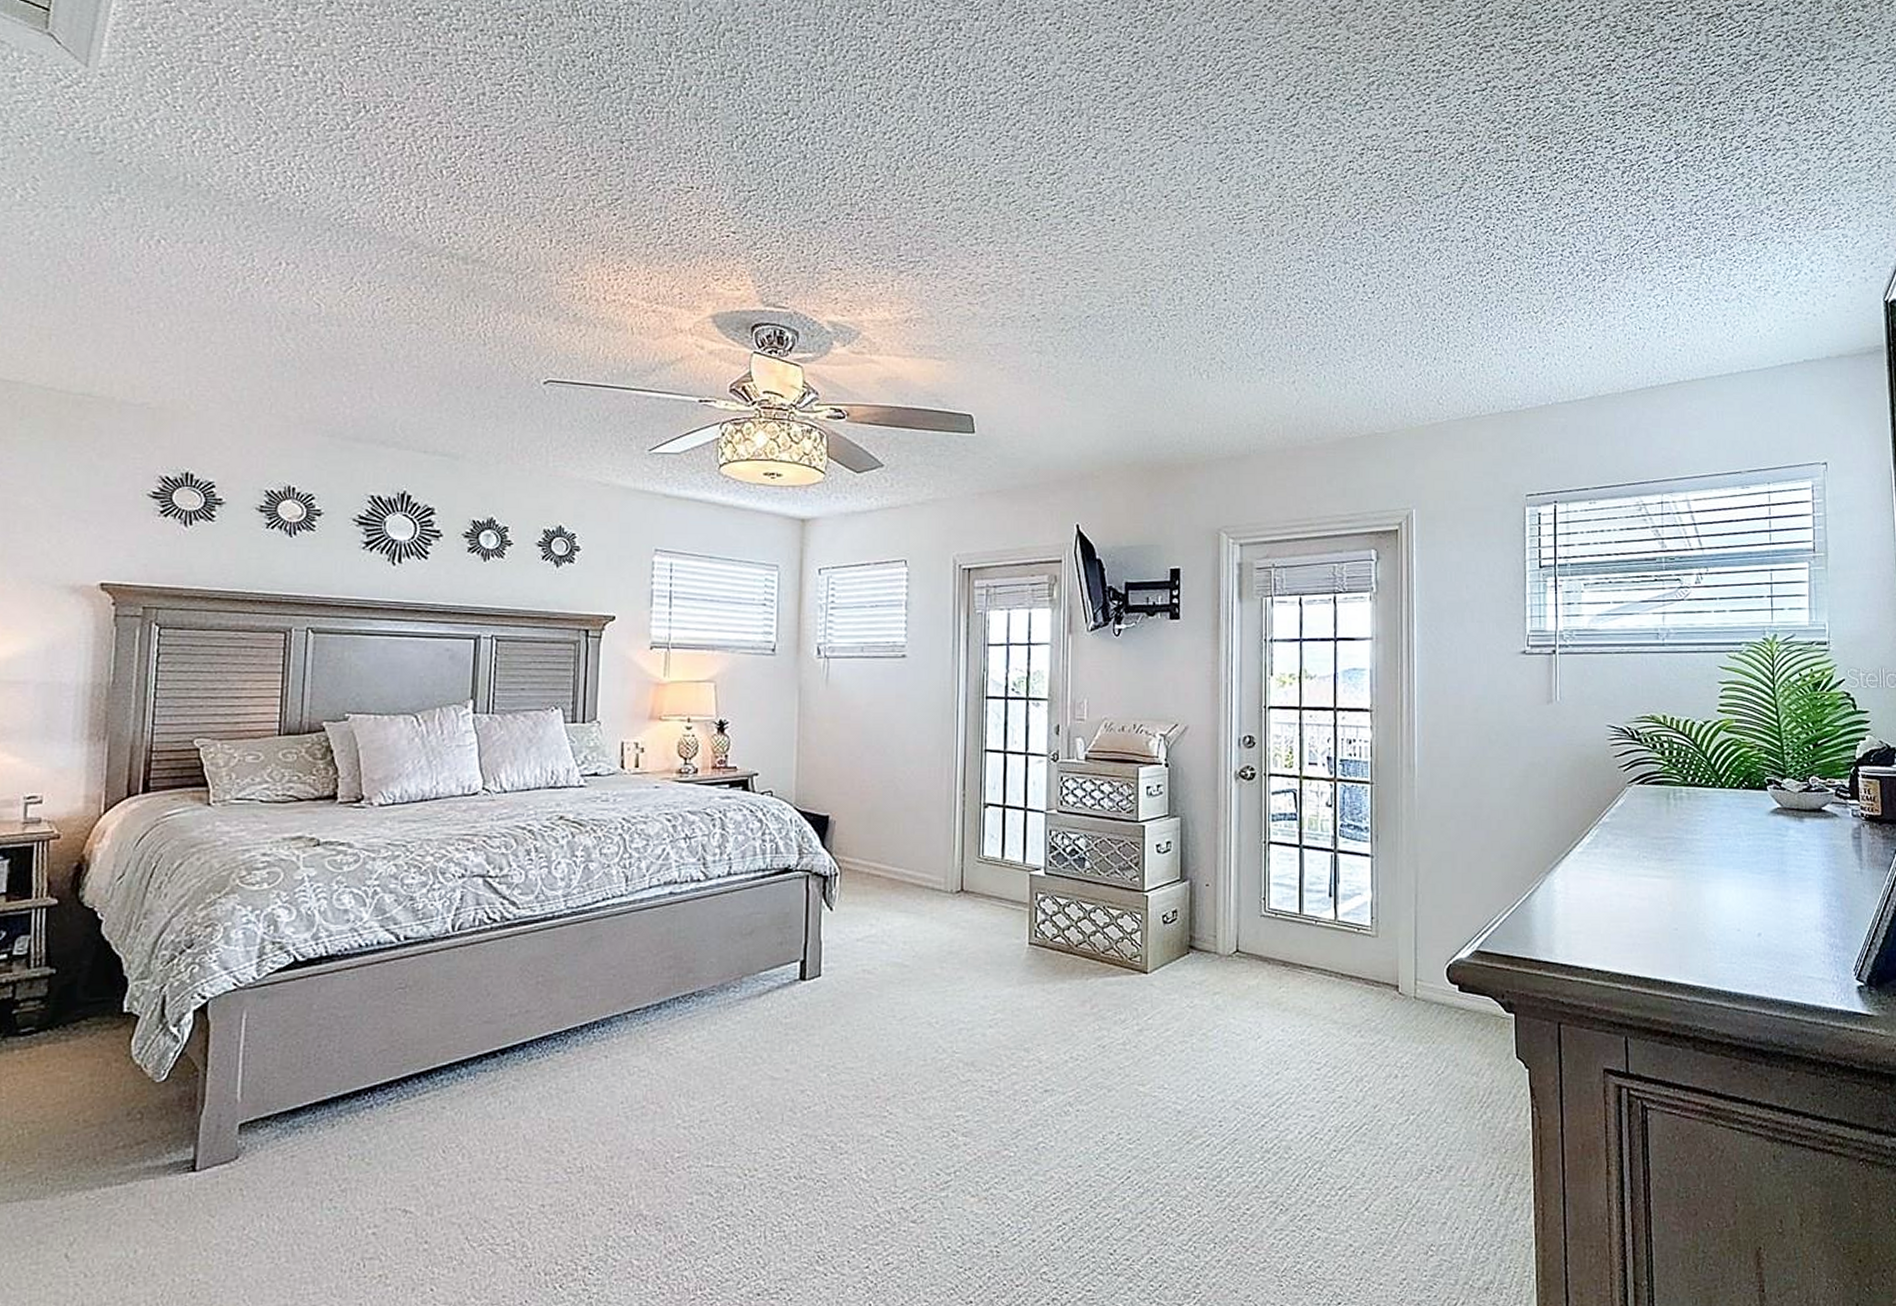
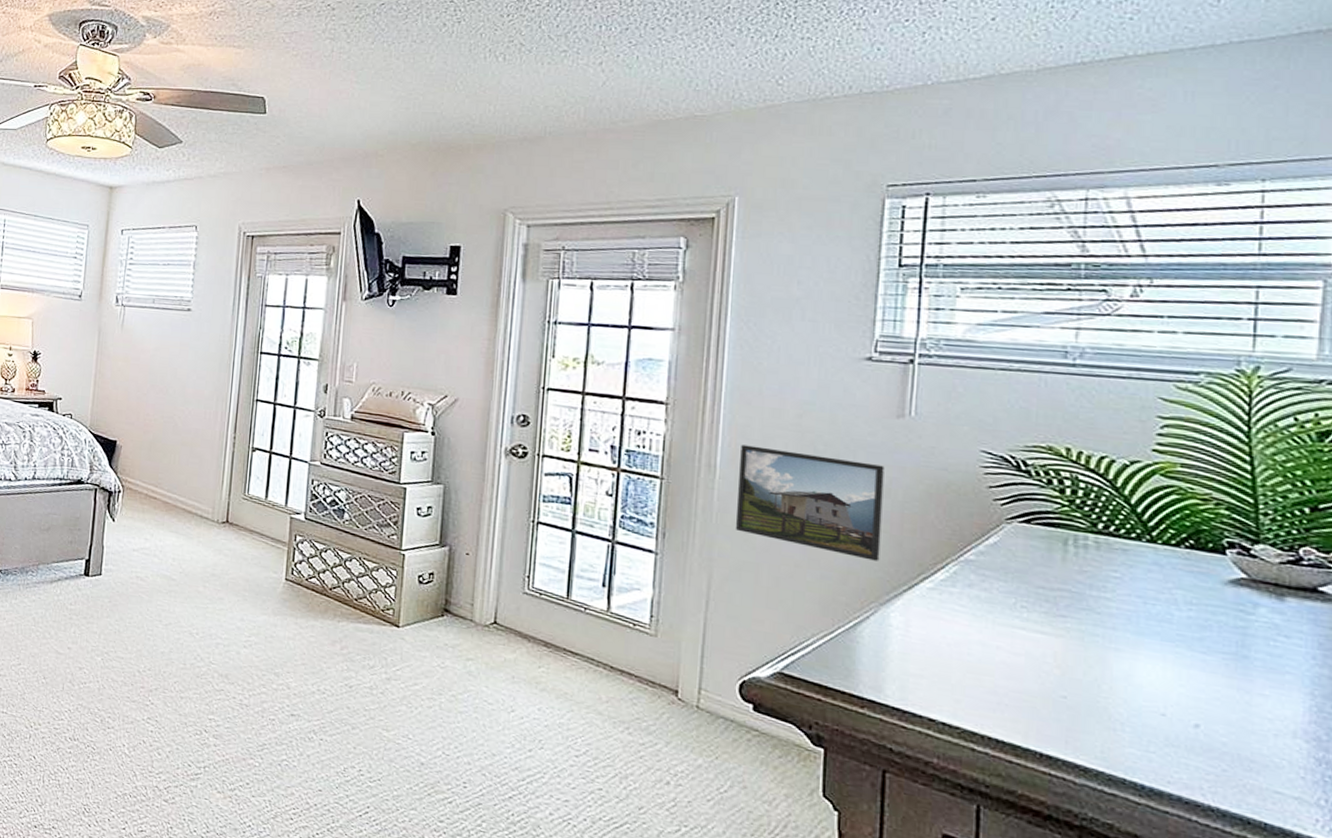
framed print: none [1433,742,1543,835] -> present [735,444,885,561]

